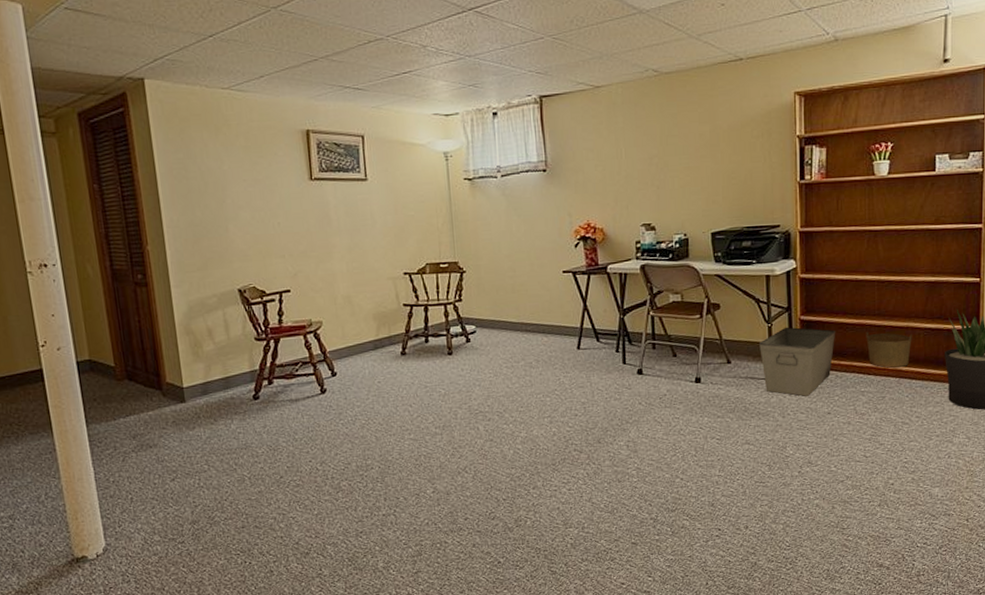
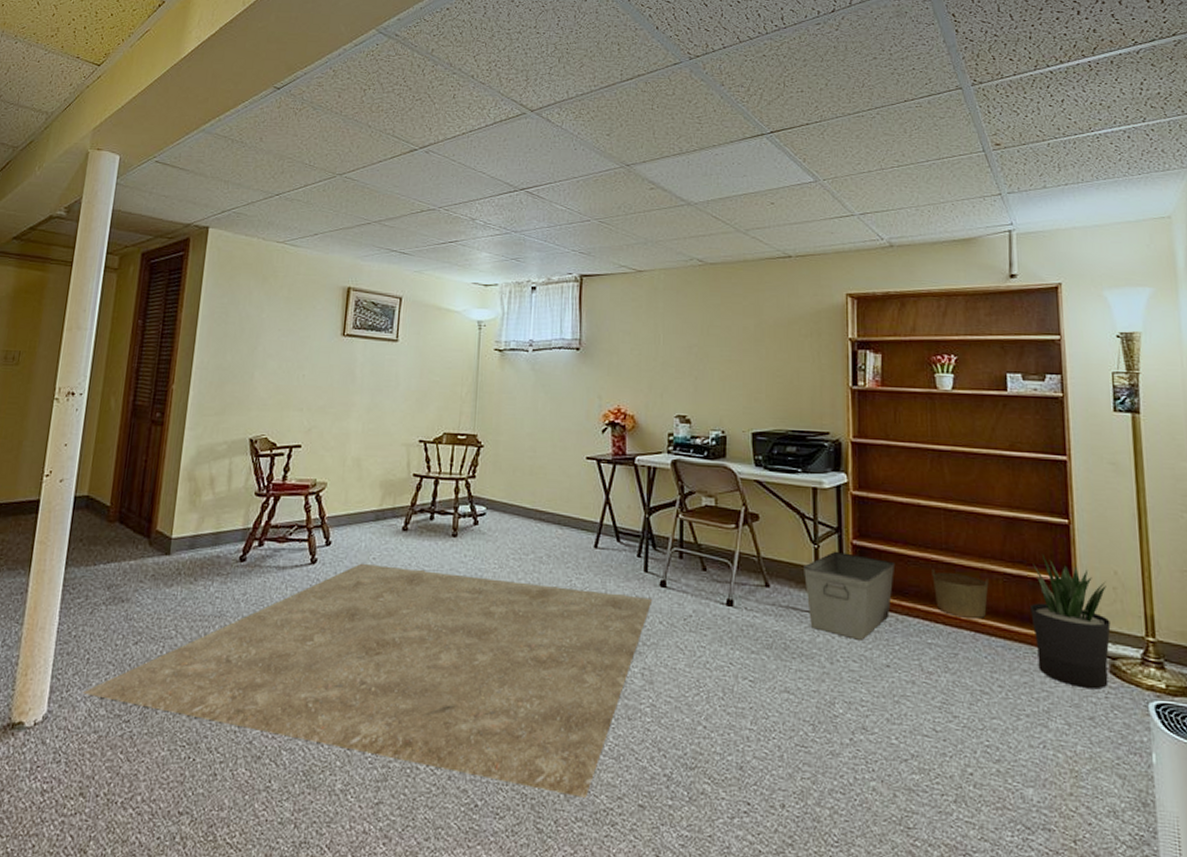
area rug: none [134,384,632,545] -> present [82,563,653,798]

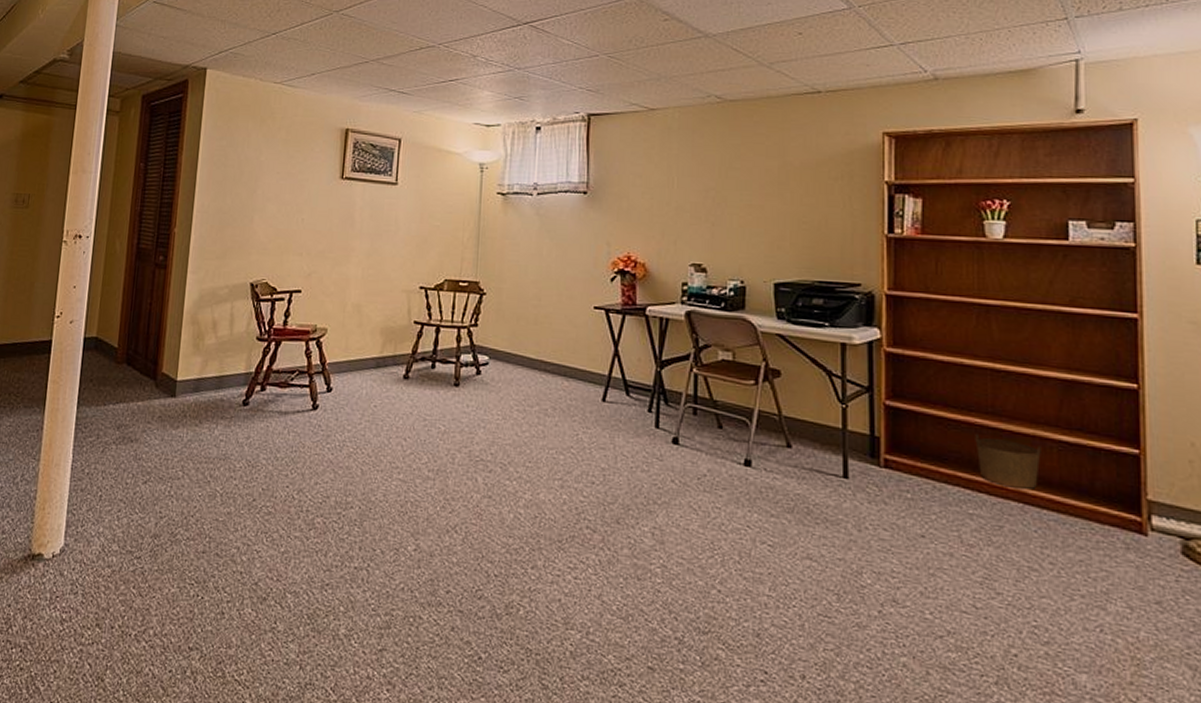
area rug: present [82,563,653,798] -> none [96,410,664,656]
storage bin: present [804,551,896,640] -> none [830,411,934,508]
planter: present [1030,553,1111,690] -> none [1090,421,1185,572]

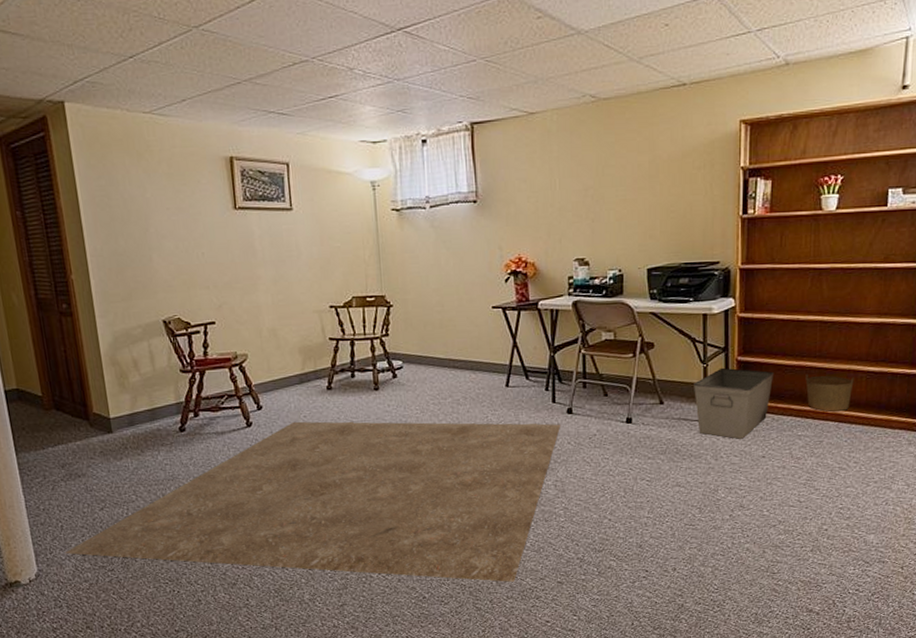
area rug: none [96,410,664,656] -> present [64,421,561,582]
storage bin: none [830,411,934,508] -> present [694,367,774,439]

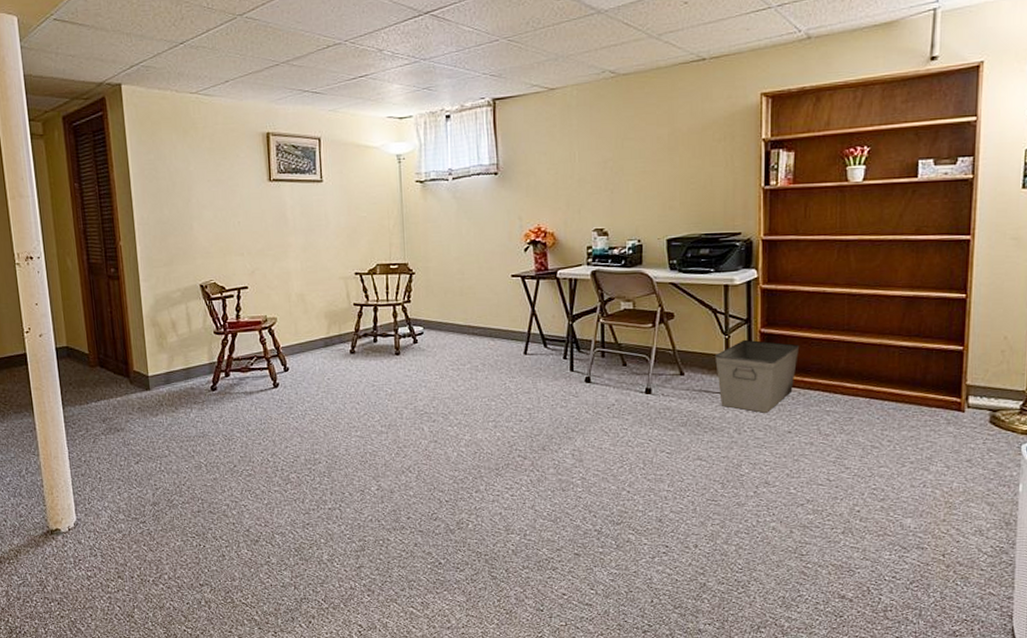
area rug: present [64,421,561,582] -> none [101,383,579,551]
basket: present [805,373,854,412] -> none [833,347,886,388]

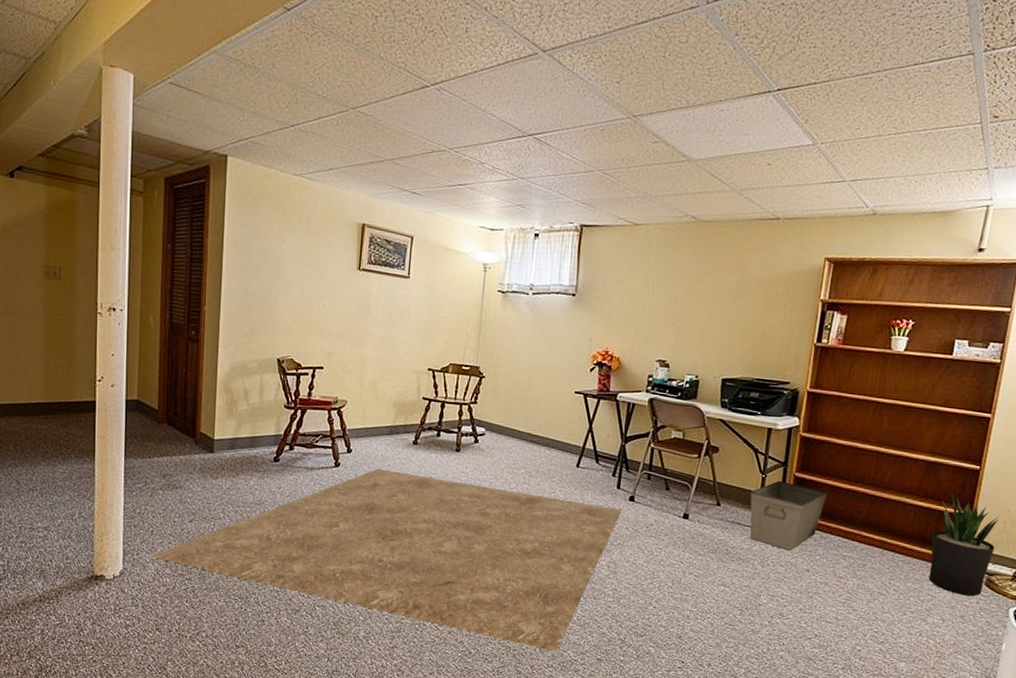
area rug: none [101,383,579,551] -> present [150,468,622,652]
planter: none [922,326,995,438] -> present [929,492,999,596]

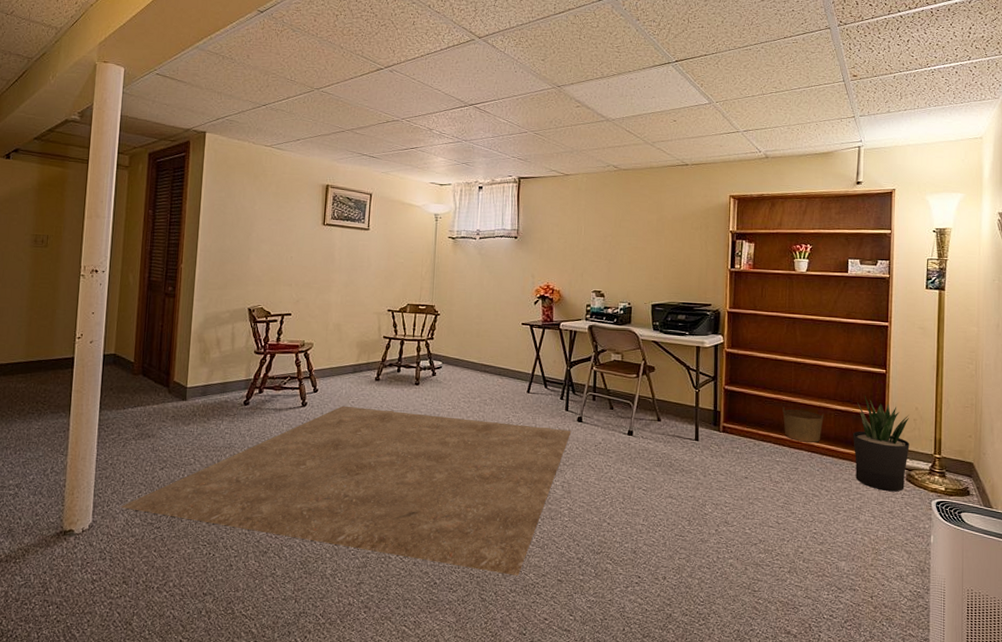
storage bin: present [750,480,828,551] -> none [687,394,756,459]
basket: none [855,498,903,540] -> present [782,406,824,443]

